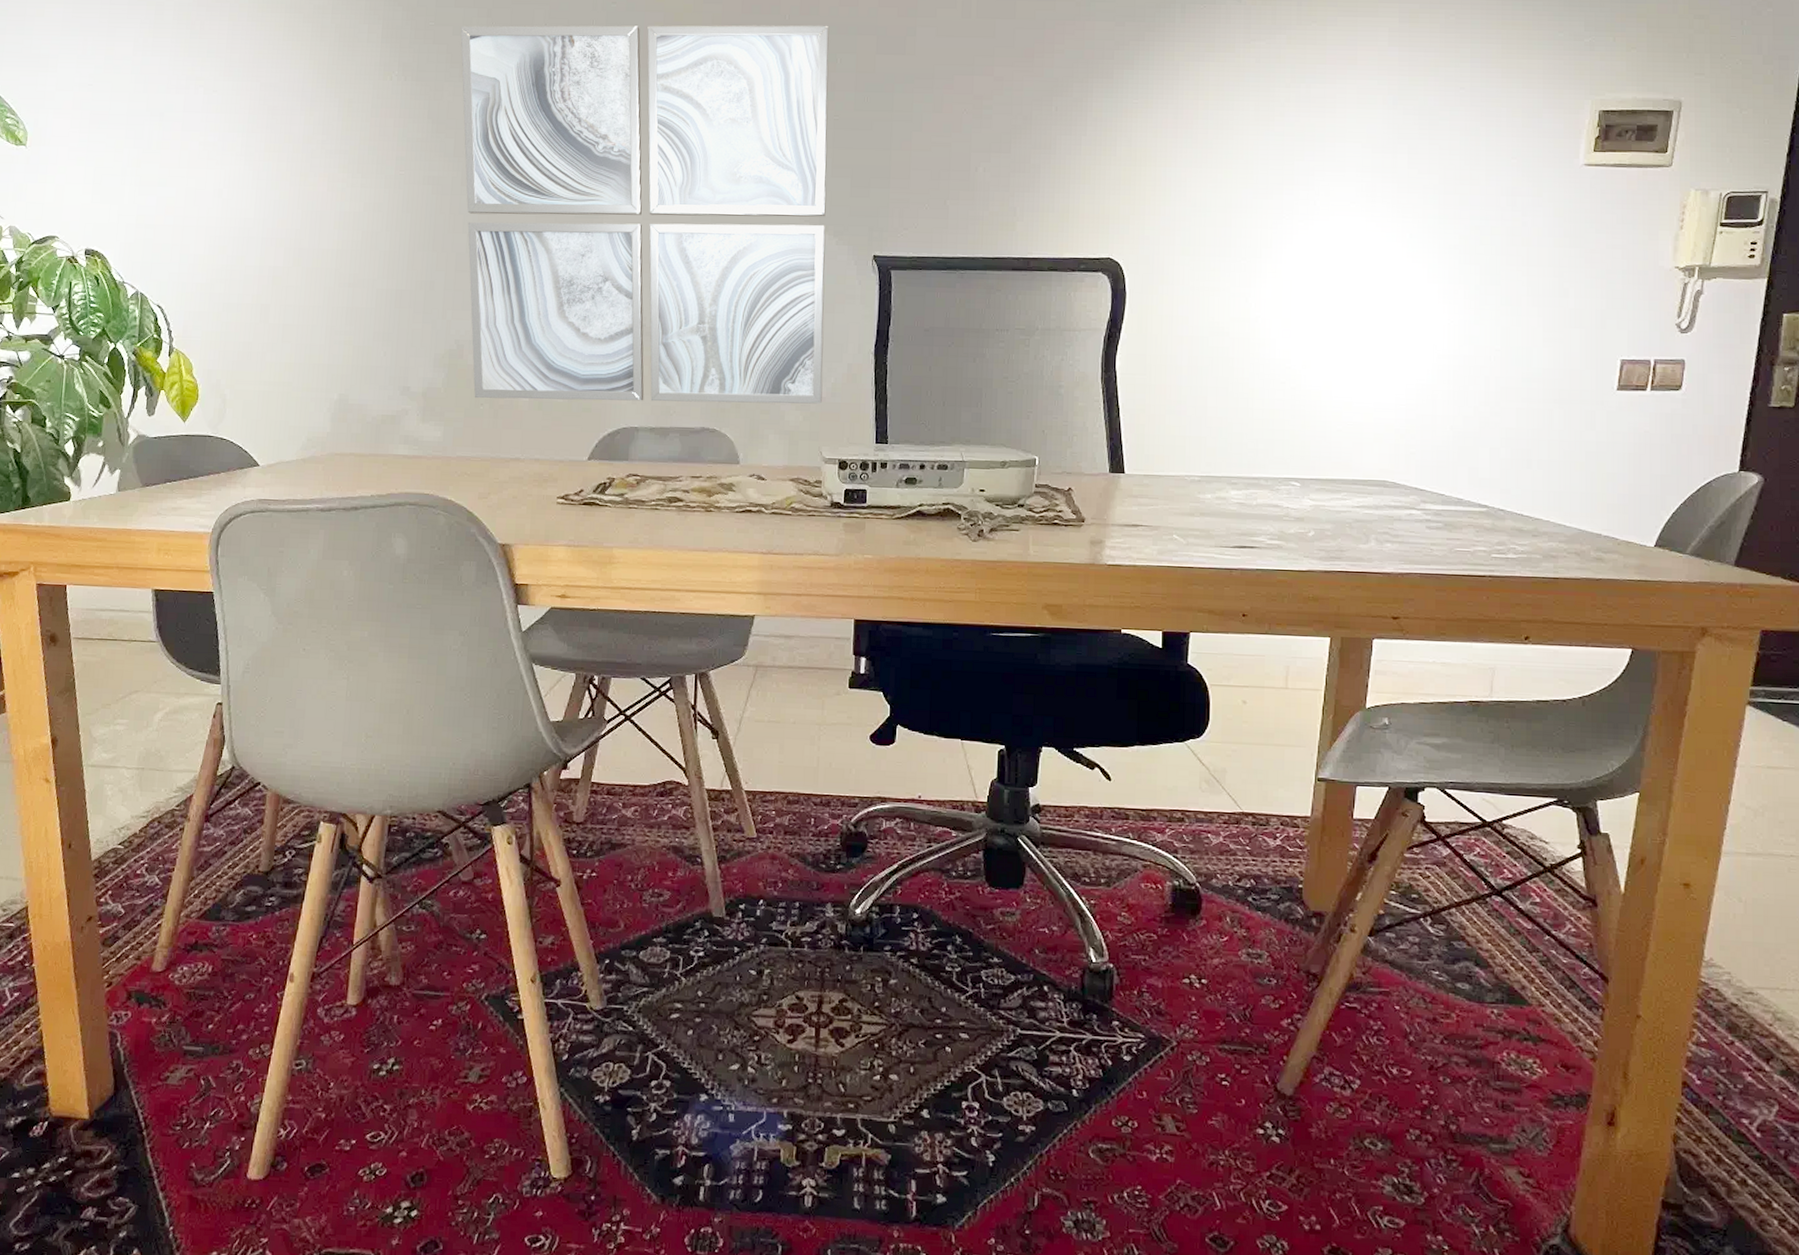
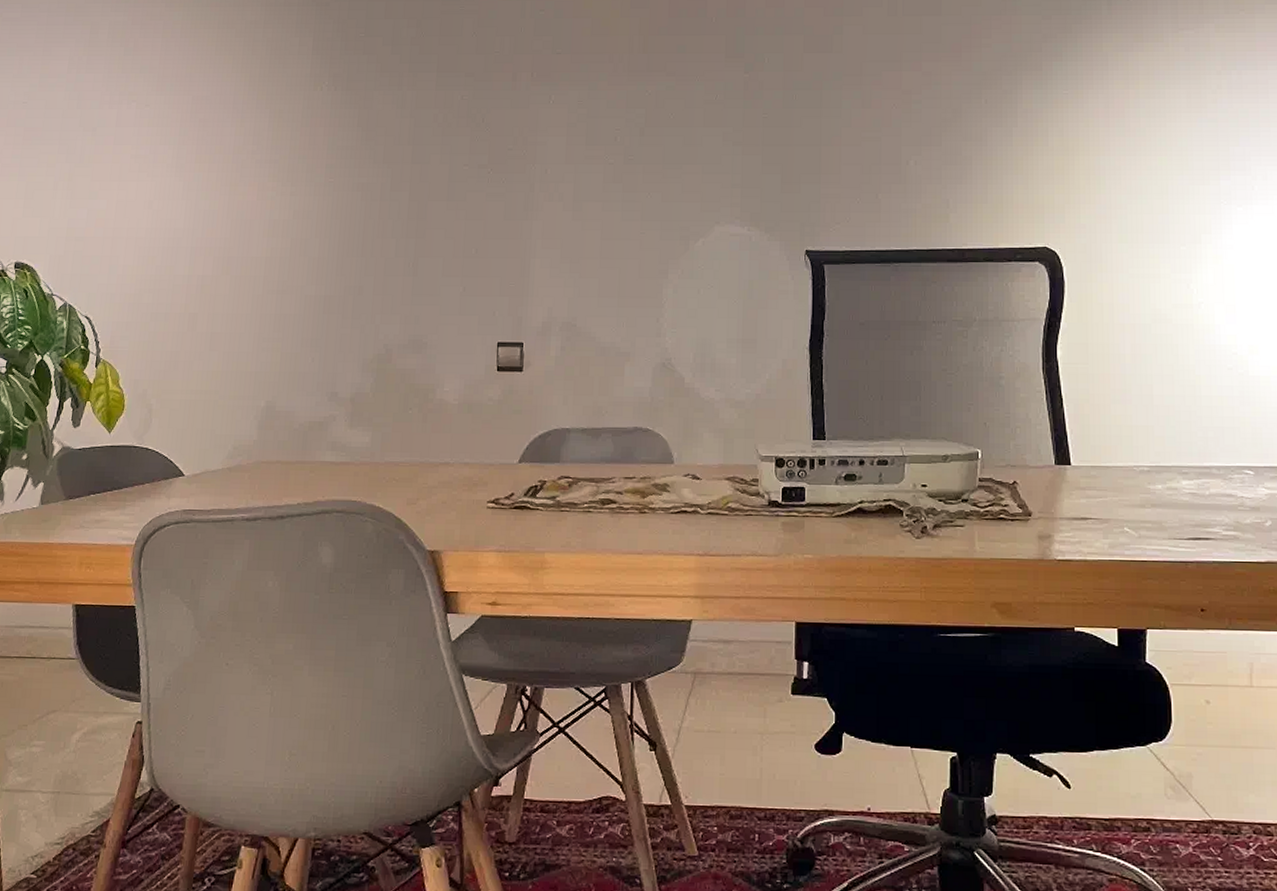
wall art: present [460,25,829,404] -> none [390,26,758,403]

